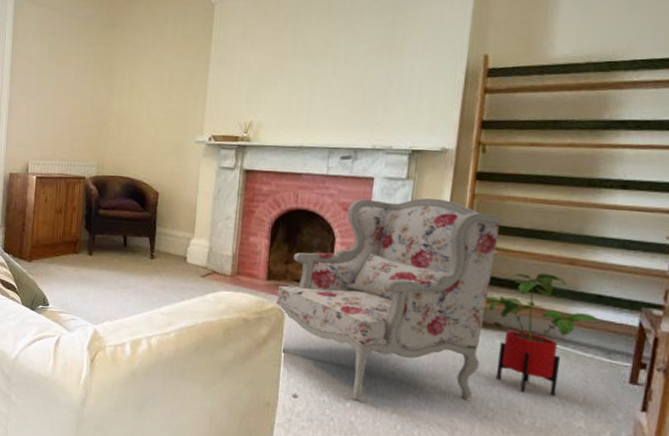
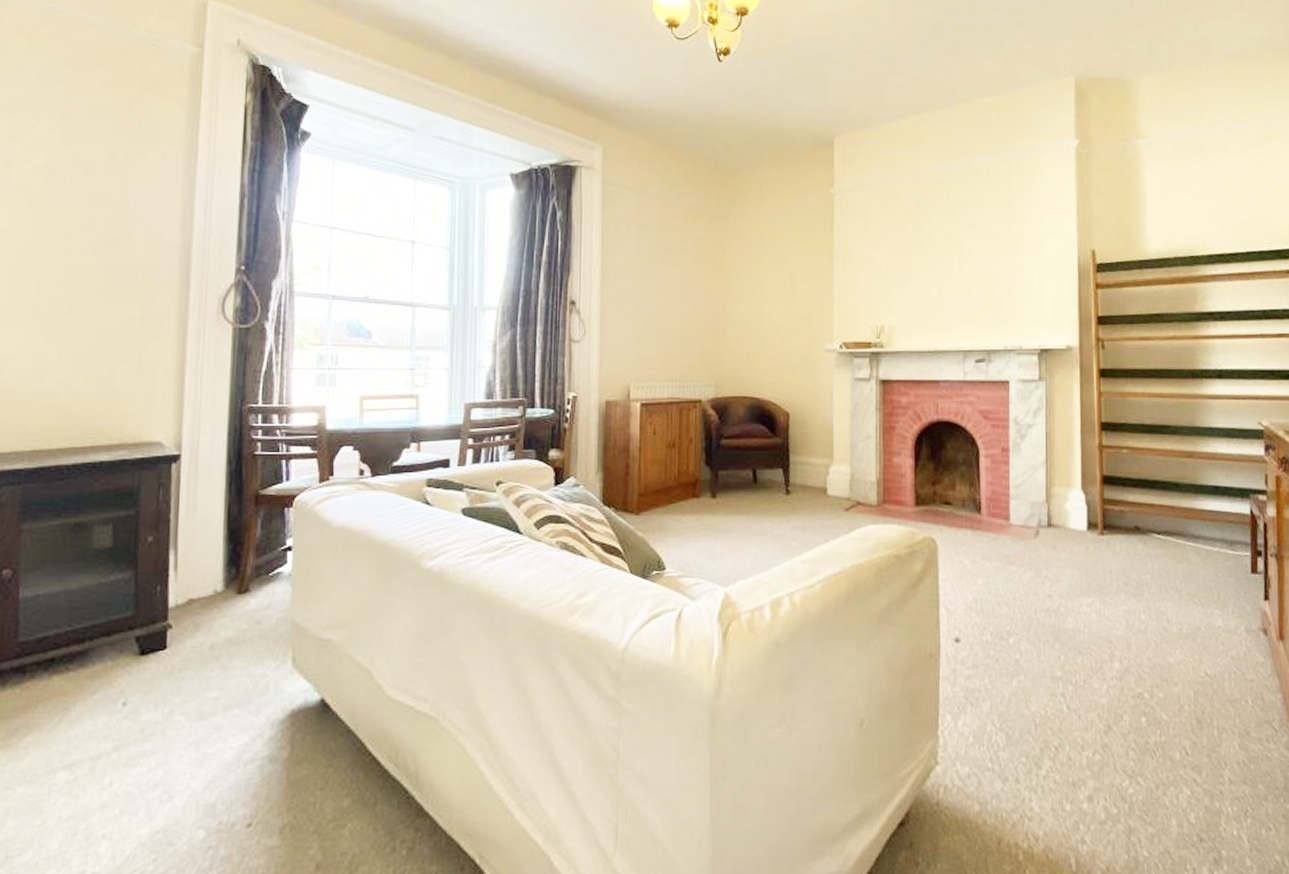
armchair: present [274,198,501,401] -> none [926,399,1127,634]
house plant: present [485,273,602,395] -> none [1124,469,1222,598]

